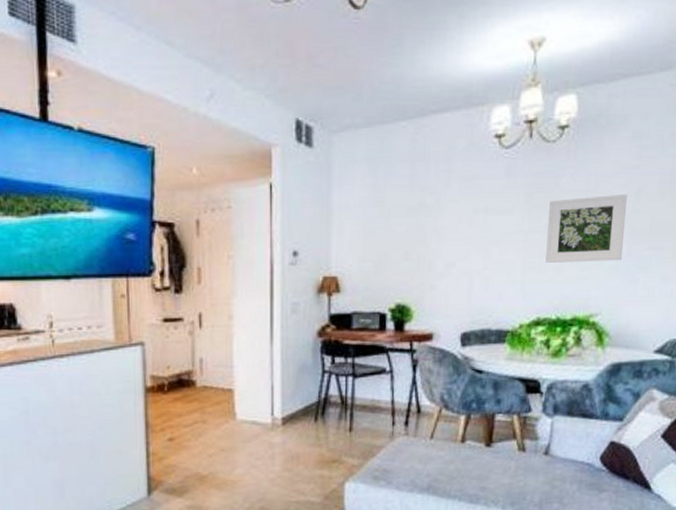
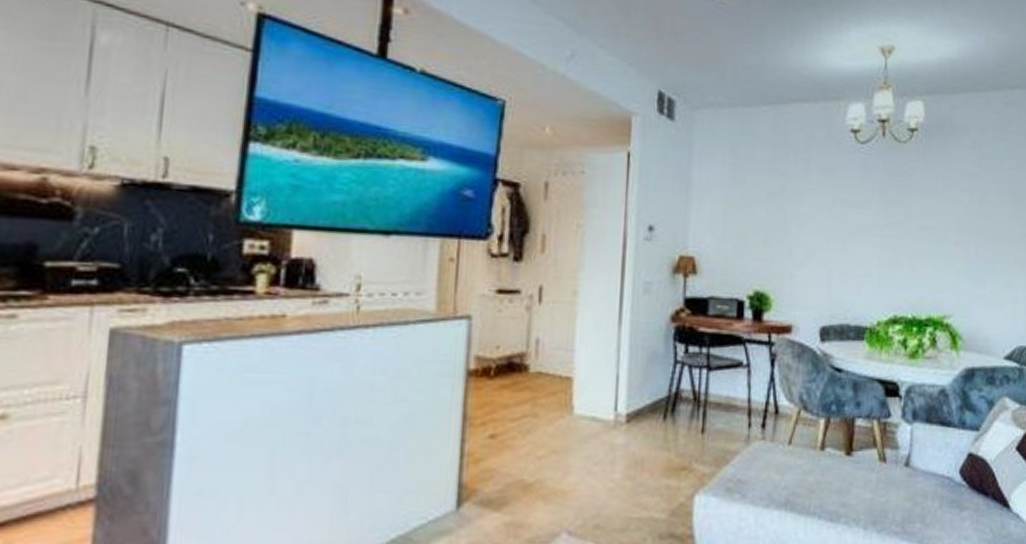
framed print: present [546,193,627,263] -> none [901,198,972,264]

